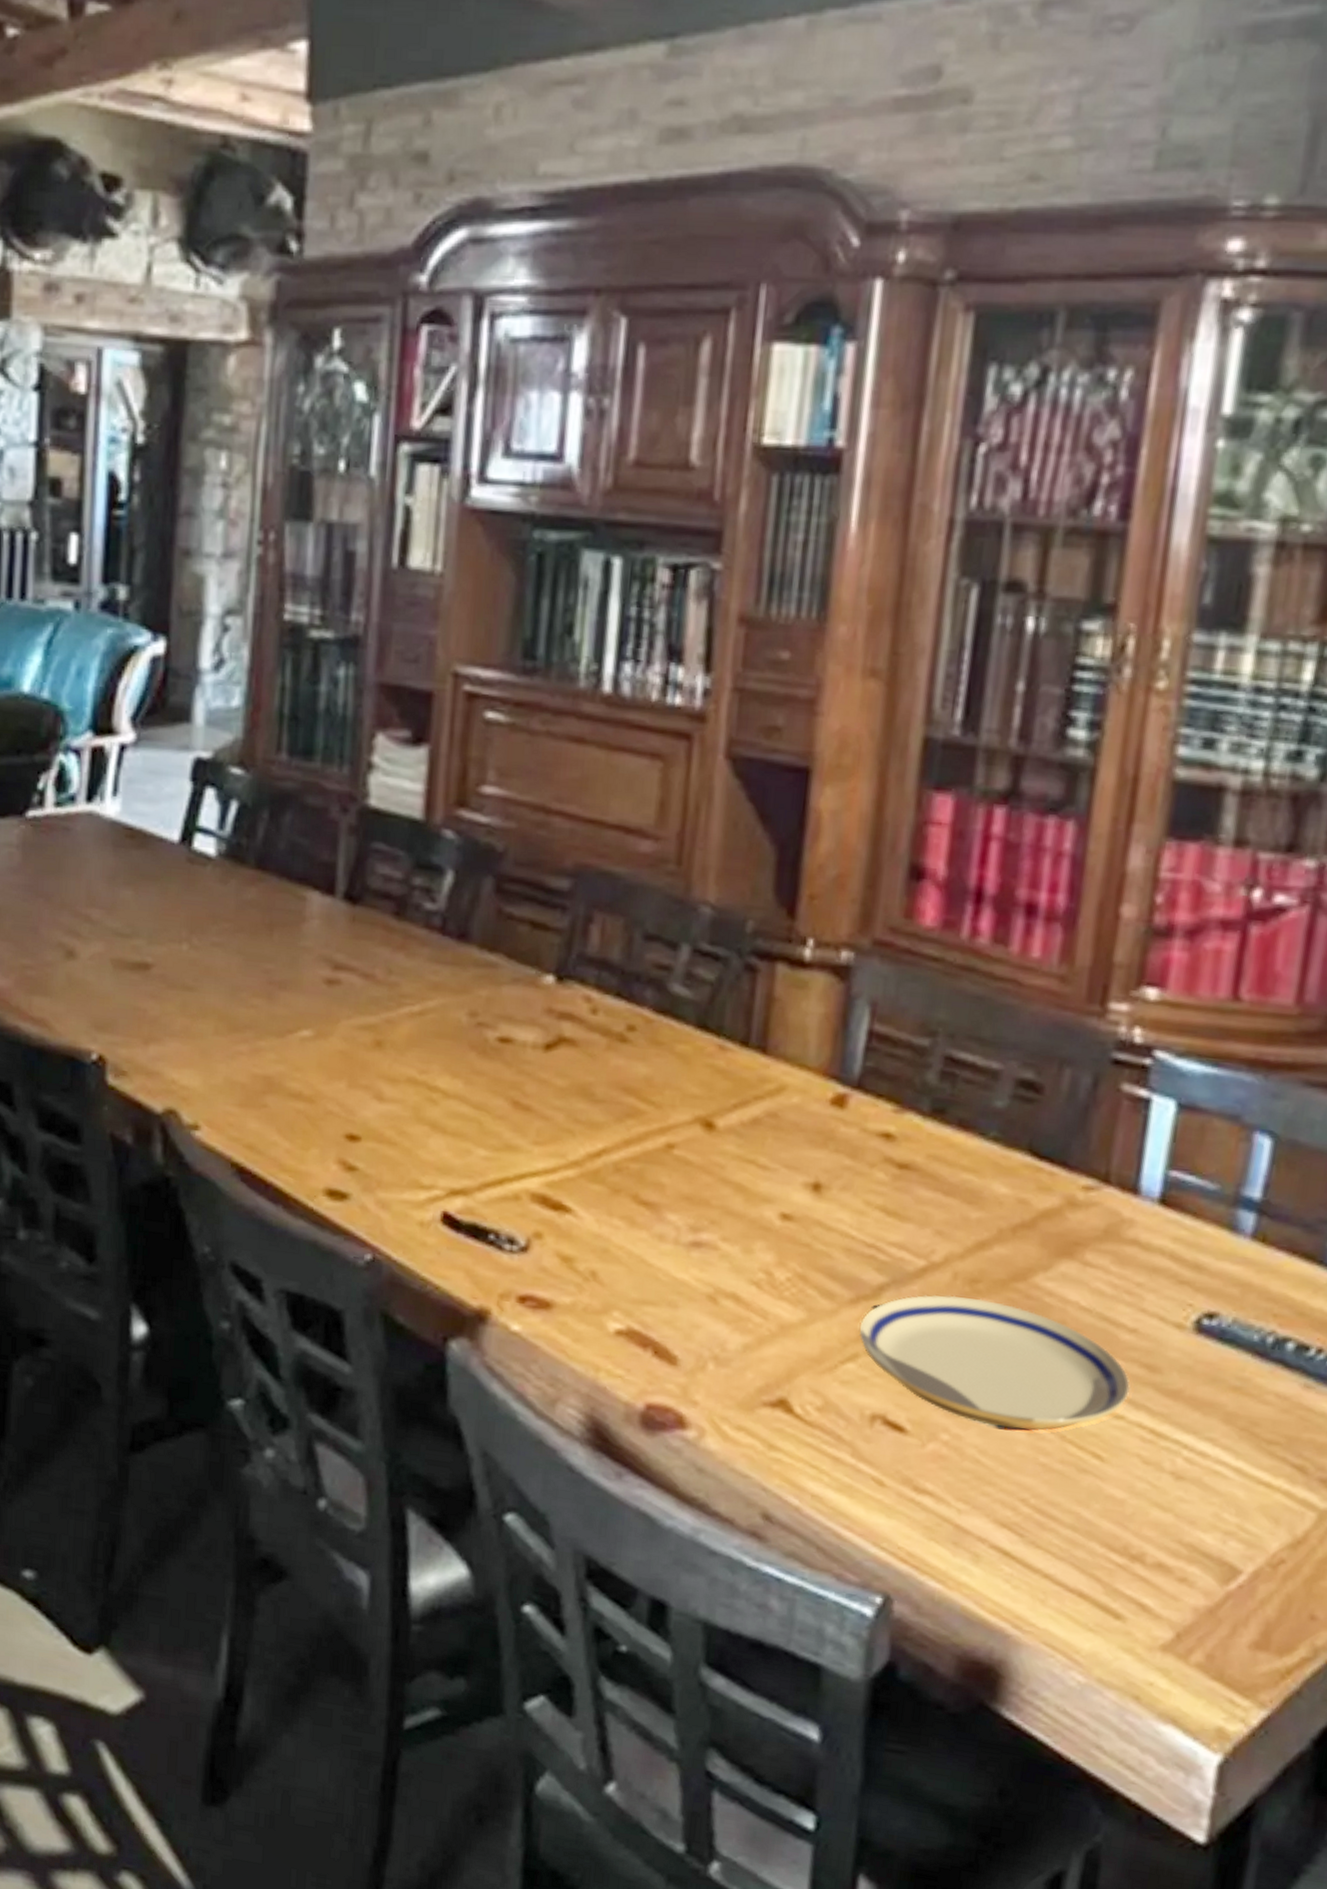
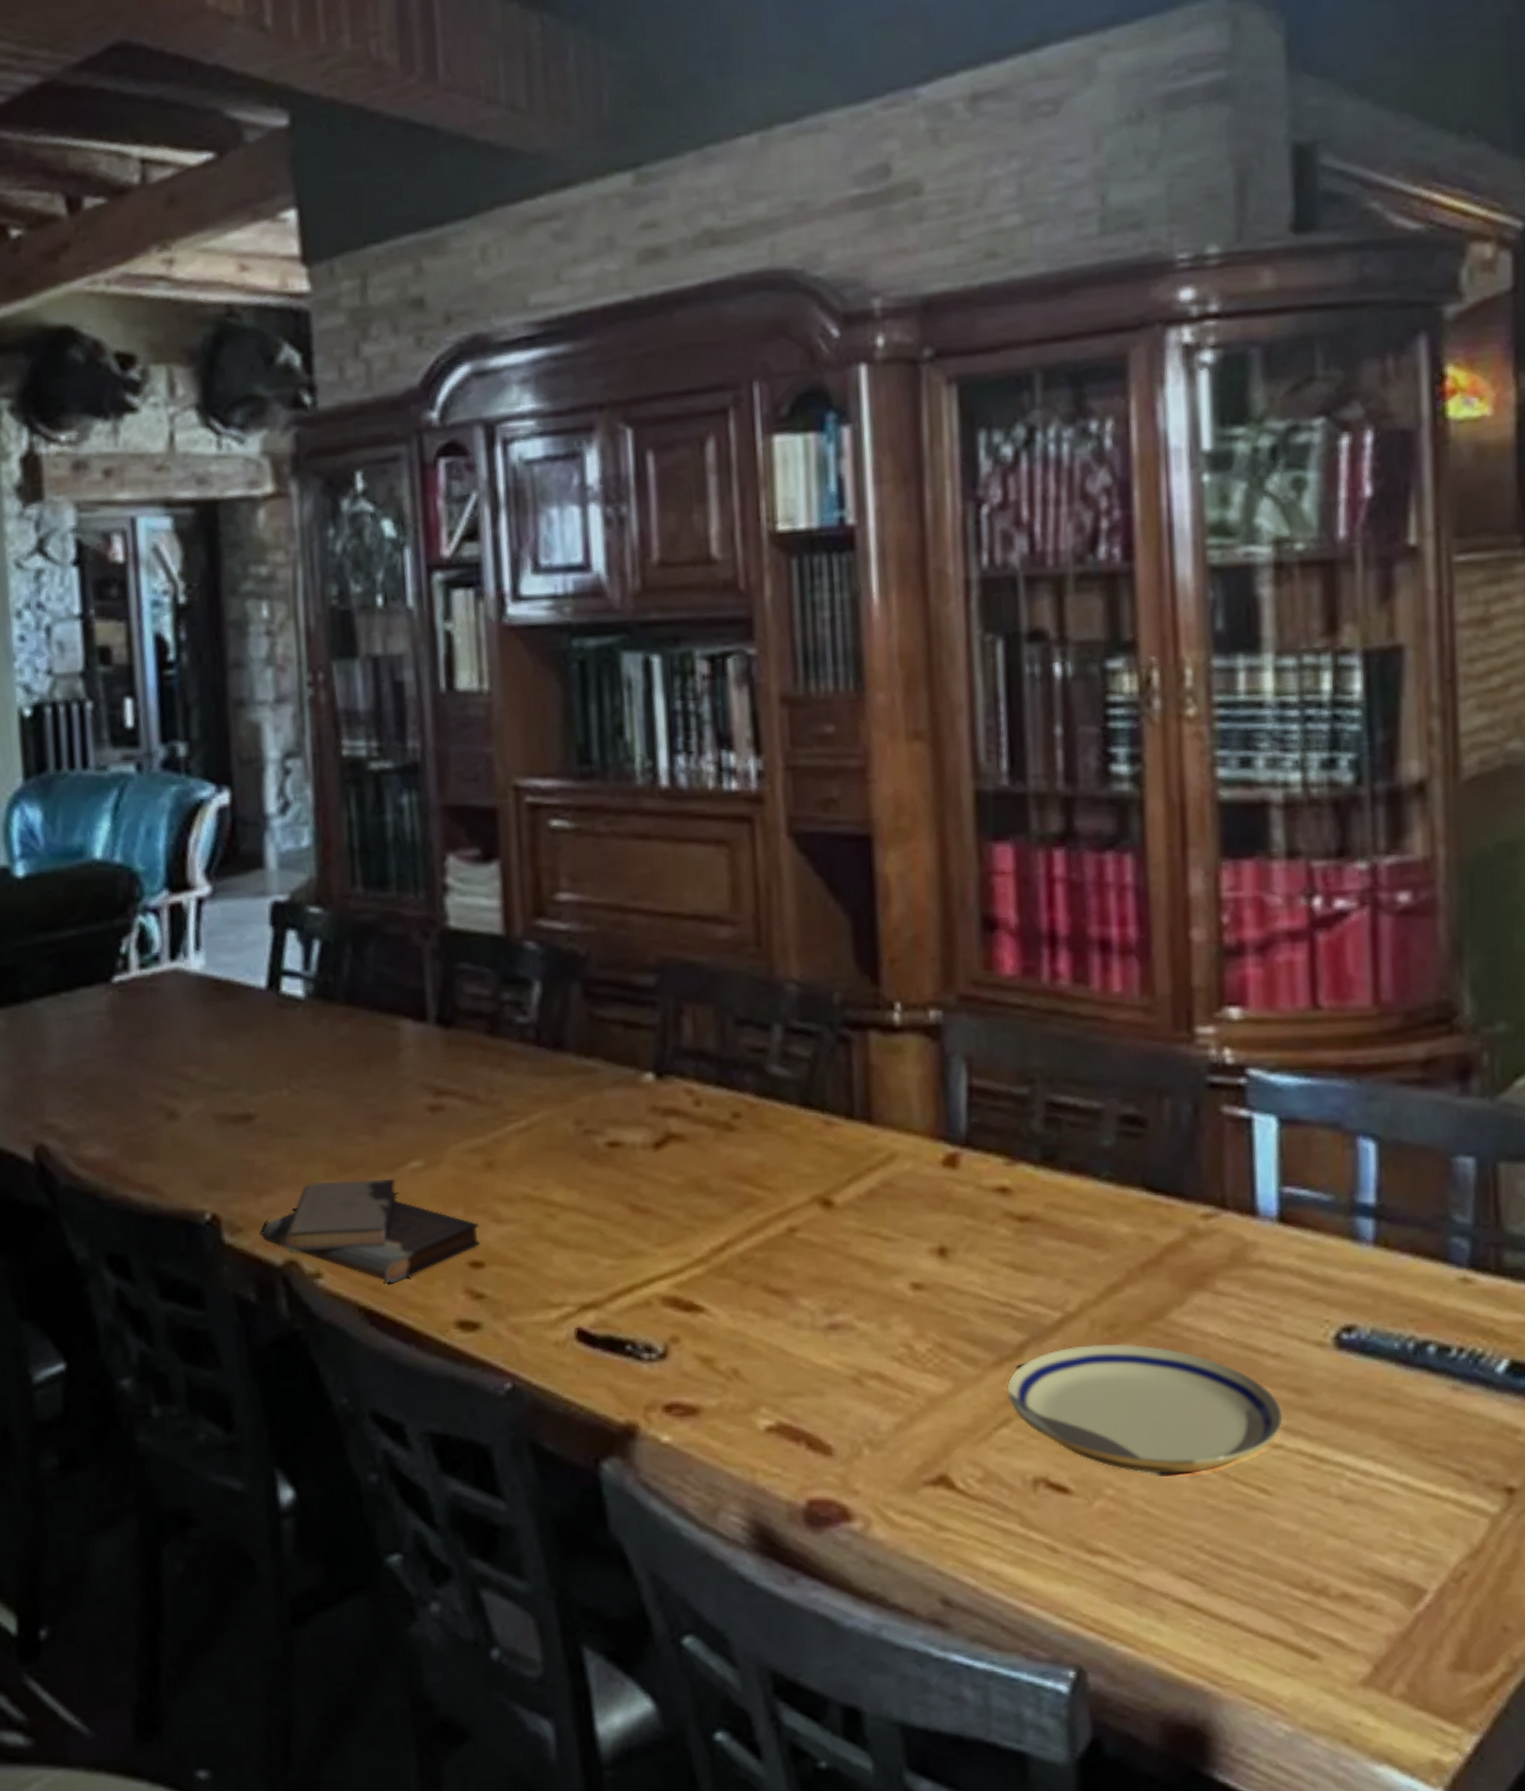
diary: none [145,1037,360,1144] -> present [262,1179,480,1283]

